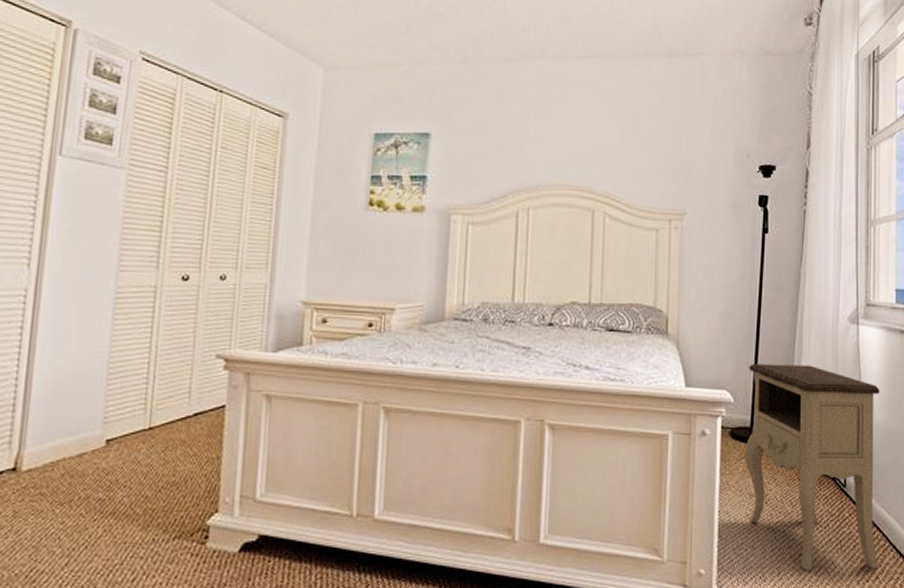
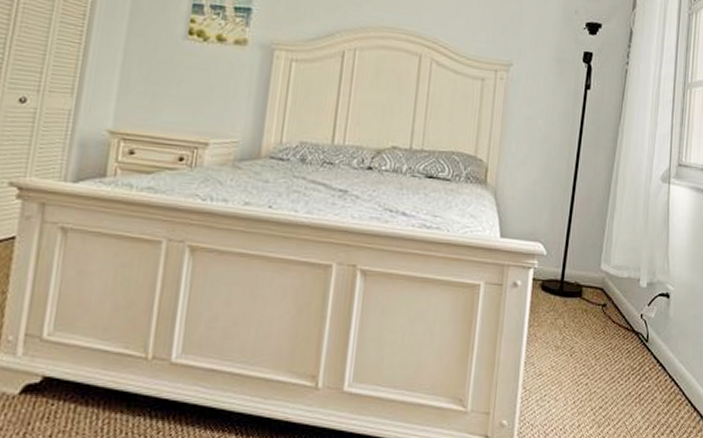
nightstand: present [745,364,880,570] -> none [553,217,686,423]

